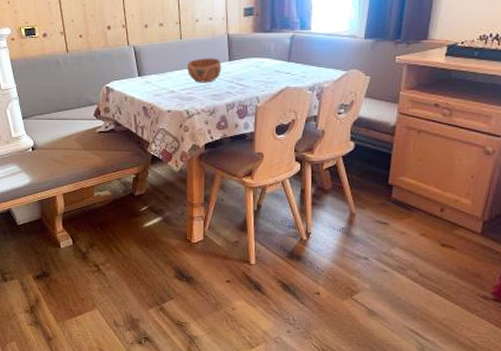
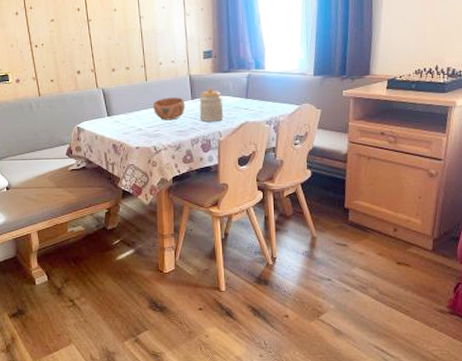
jar: none [237,49,263,85] -> present [199,88,224,122]

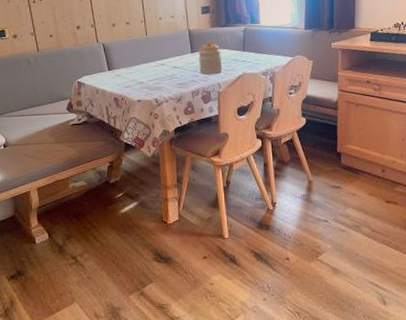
bowl: present [152,97,185,121] -> none [153,51,185,74]

